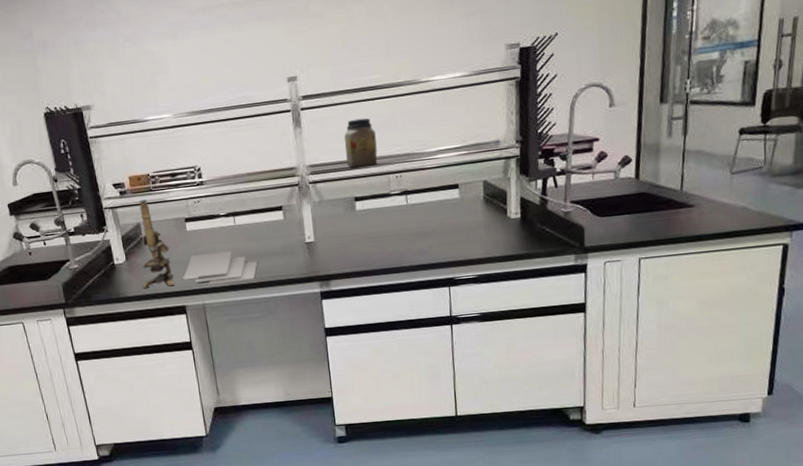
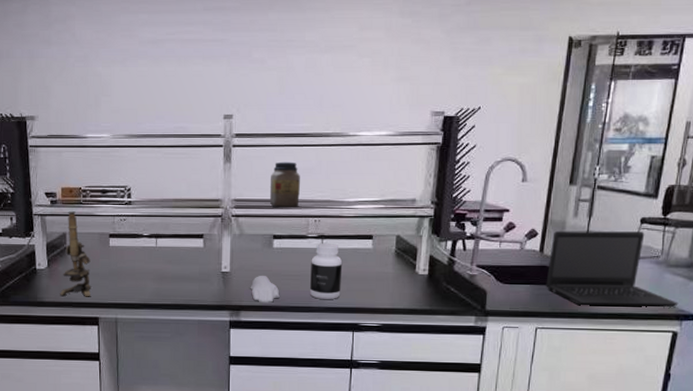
papers: present [182,250,258,285] -> none [99,269,173,301]
glove: none [337,240,369,270] -> present [250,275,280,304]
medicine bottle: none [397,198,432,258] -> present [309,243,343,300]
laptop: none [645,143,787,230] -> present [546,230,679,307]

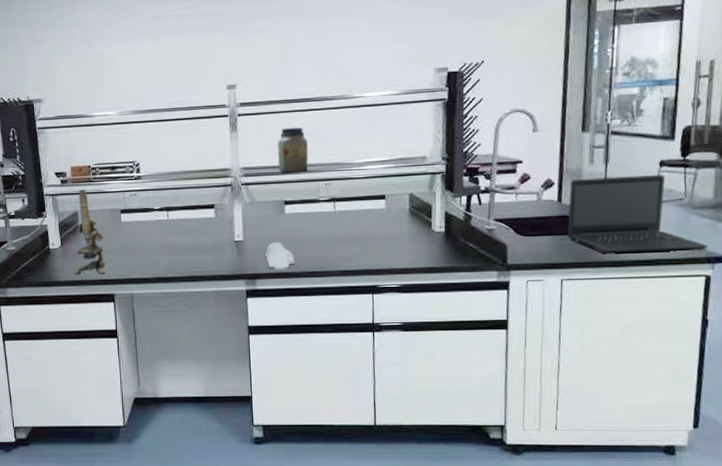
medicine bottle: present [309,243,343,300] -> none [324,206,357,264]

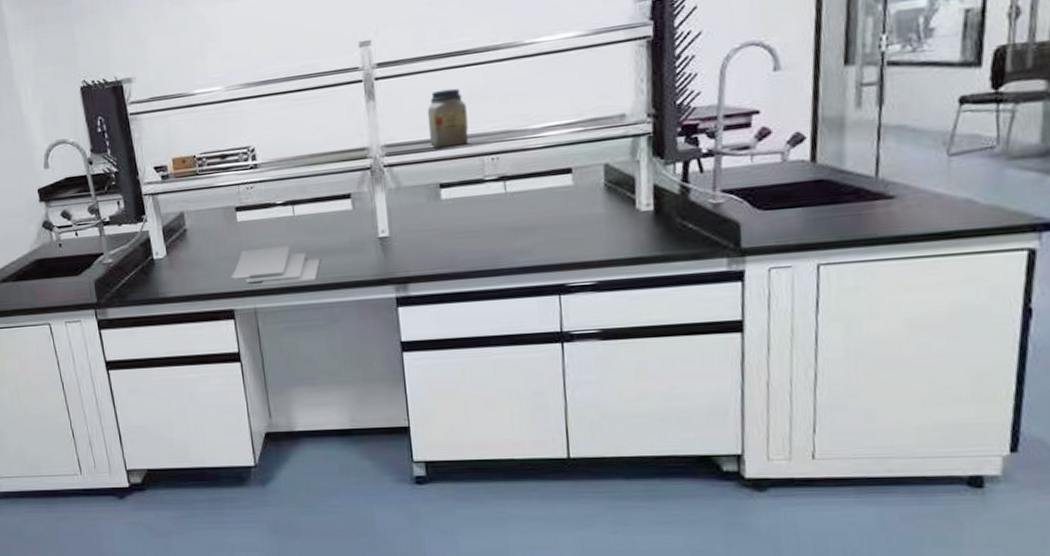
microscope: present [74,189,106,275] -> none [183,185,221,289]
papers: none [113,244,187,275] -> present [231,245,321,286]
glove: present [264,241,295,271] -> none [417,235,457,272]
laptop: present [567,175,709,254] -> none [825,115,1033,228]

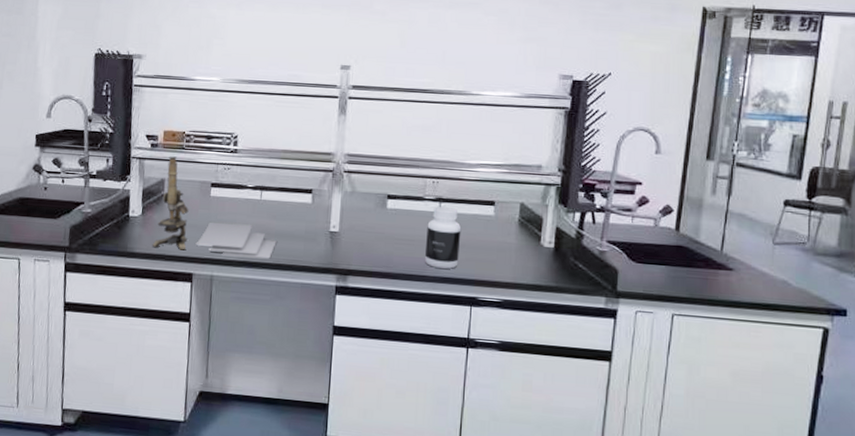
microscope: none [183,185,221,289] -> present [152,156,189,251]
jar: present [427,88,469,150] -> none [385,117,419,167]
medicine bottle: none [492,185,537,259] -> present [424,207,462,270]

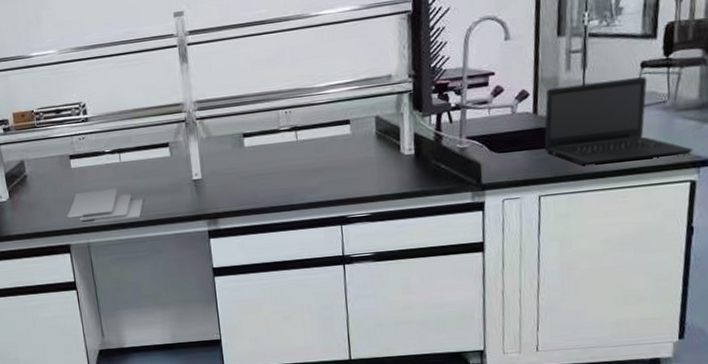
microscope: present [152,156,189,251] -> none [23,136,58,228]
medicine bottle: present [424,207,462,270] -> none [286,134,323,196]
laptop: none [682,208,829,300] -> present [544,77,694,166]

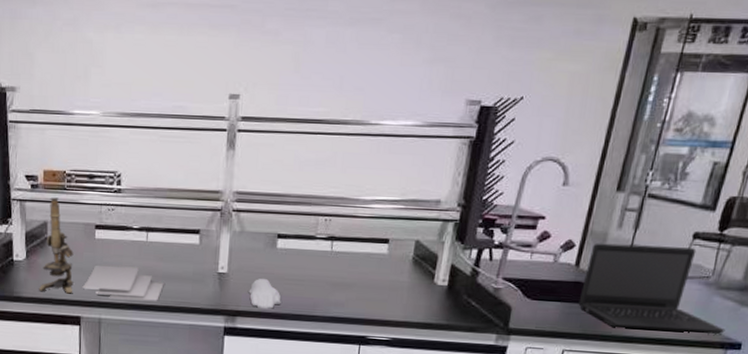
microscope: none [23,136,58,228] -> present [38,197,74,294]
glove: none [225,177,258,208] -> present [248,278,281,310]

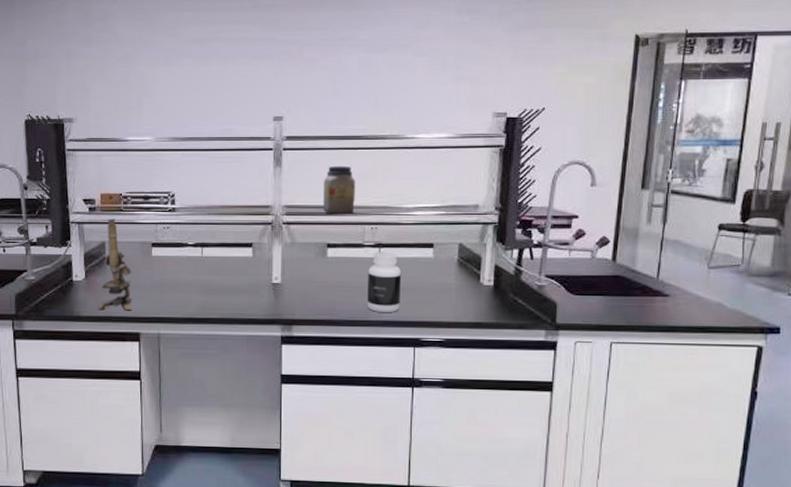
papers: present [82,264,164,301] -> none [140,281,220,315]
glove: present [248,278,281,310] -> none [303,286,335,317]
jar: none [275,151,312,204] -> present [322,165,355,215]
medicine bottle: none [314,245,353,309] -> present [366,252,402,313]
laptop: present [578,243,726,334] -> none [620,238,763,320]

